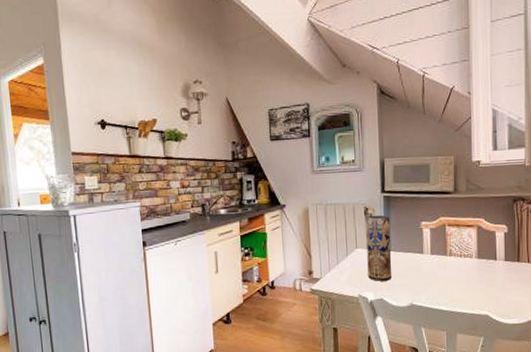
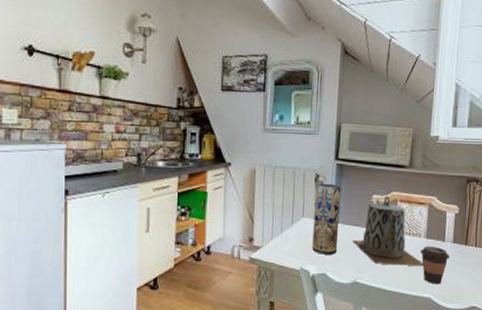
teapot: none [405,221,478,286] -> present [352,195,424,267]
coffee cup: none [472,265,503,302] -> present [420,246,450,284]

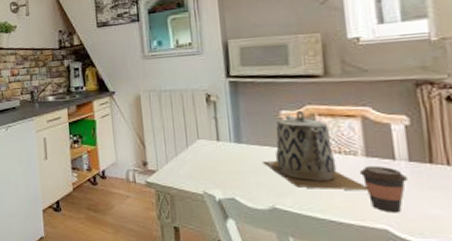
vase: present [312,183,341,255] -> none [208,102,246,177]

